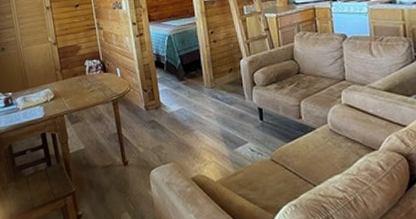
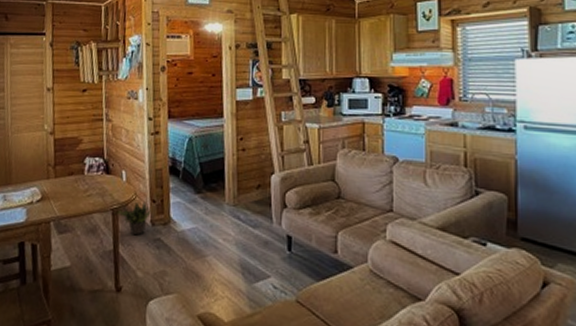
potted plant: none [116,92,144,120] -> present [116,202,151,236]

